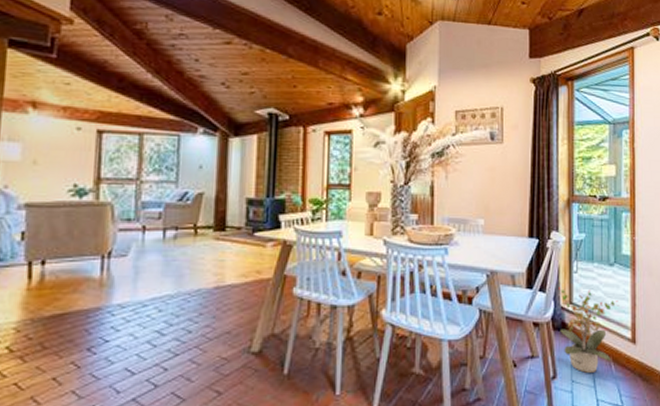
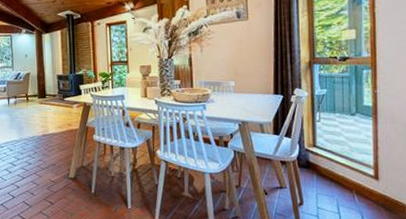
potted plant: present [559,287,620,374] -> none [303,133,362,203]

